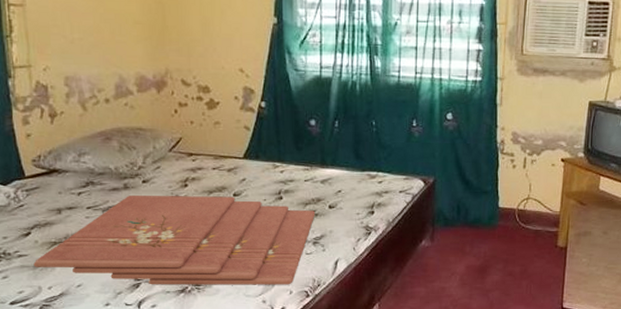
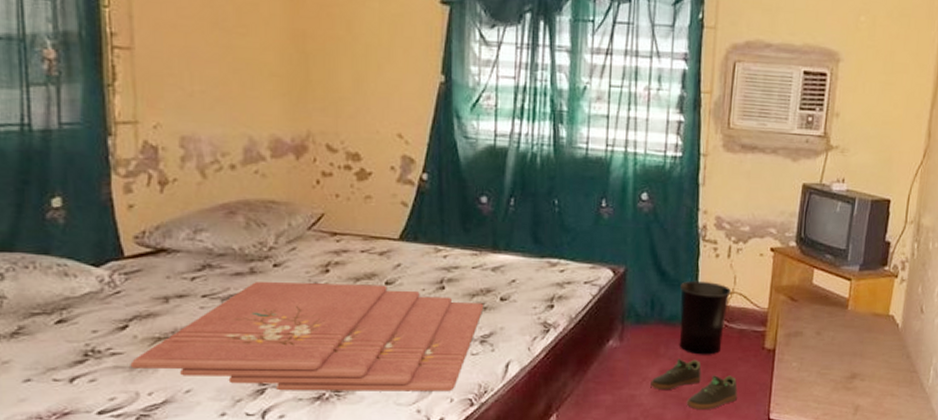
shoe: none [458,256,534,300] -> present [650,359,738,410]
waste bin: none [481,188,528,253] -> present [679,280,732,355]

